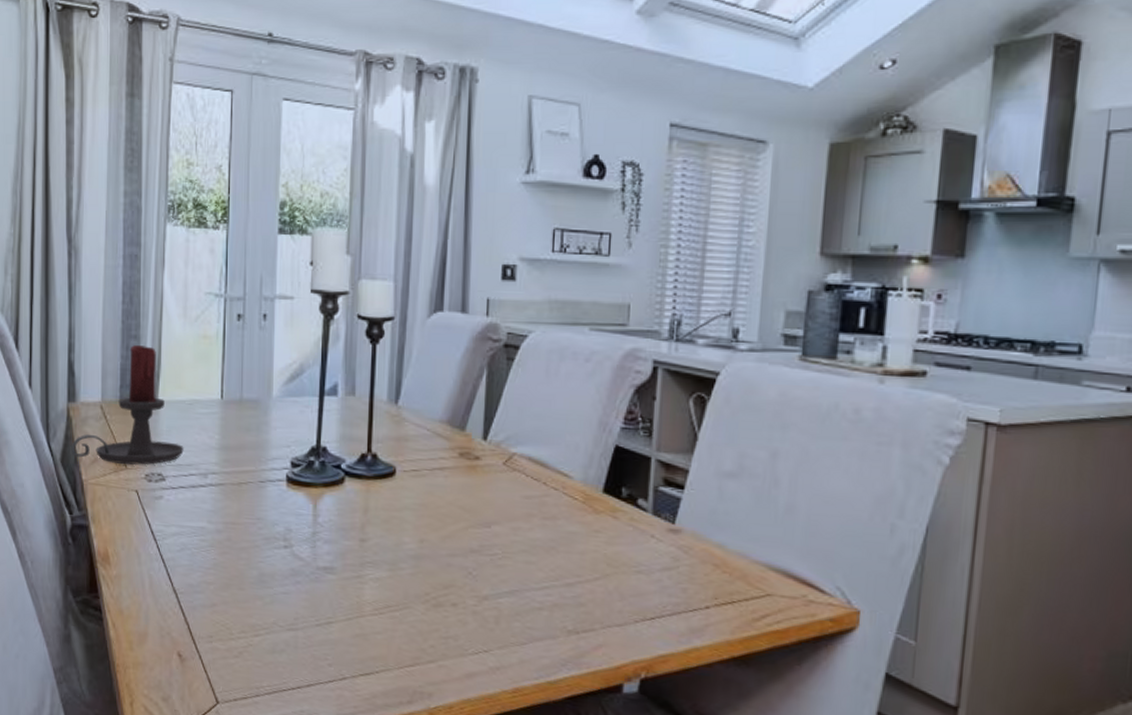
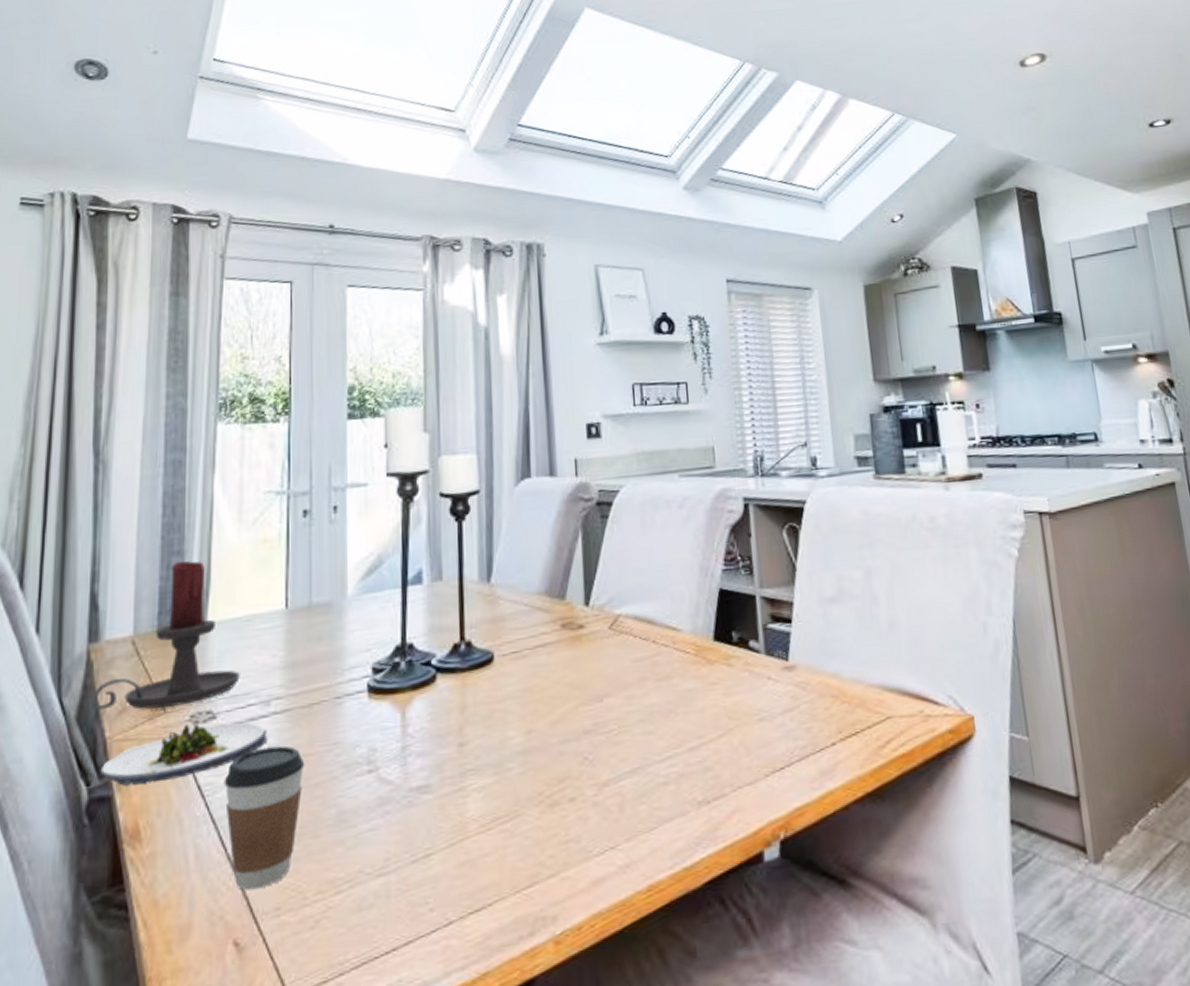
salad plate: none [79,481,206,522] -> present [100,722,268,787]
coffee cup: none [171,511,234,619] -> present [224,745,305,891]

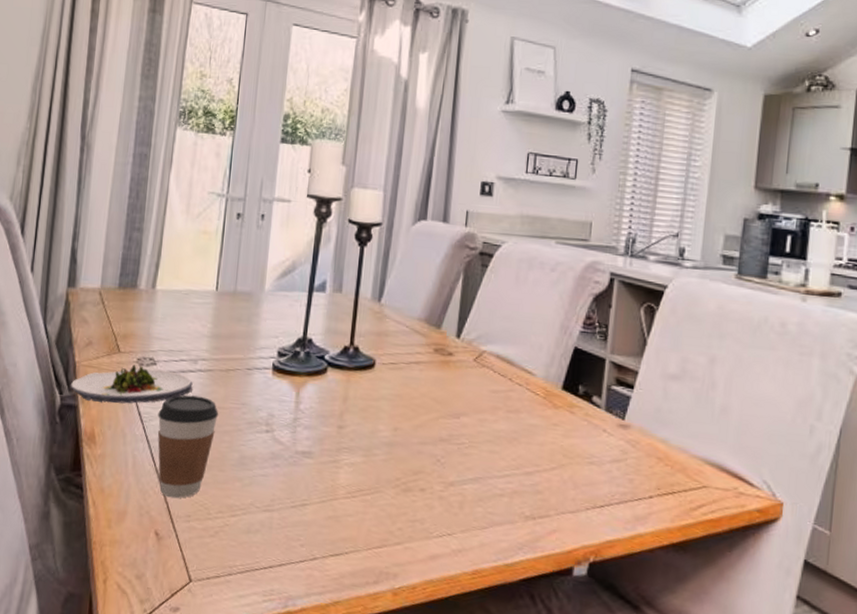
candle holder: present [91,561,240,711] -> none [66,237,177,350]

